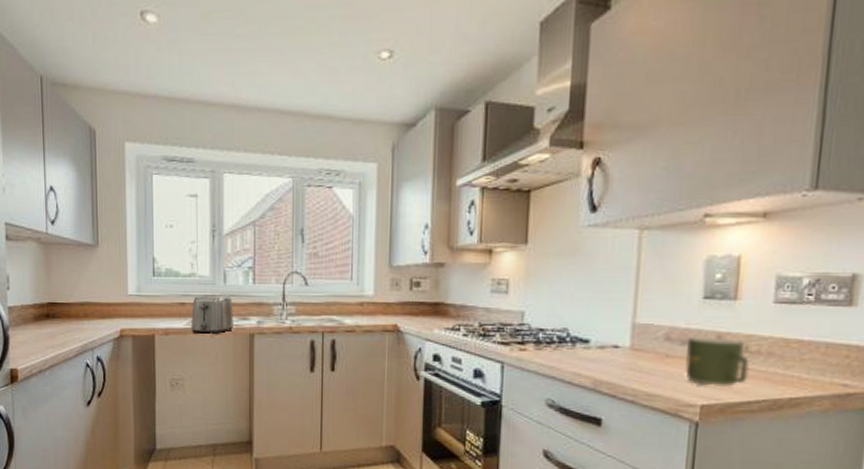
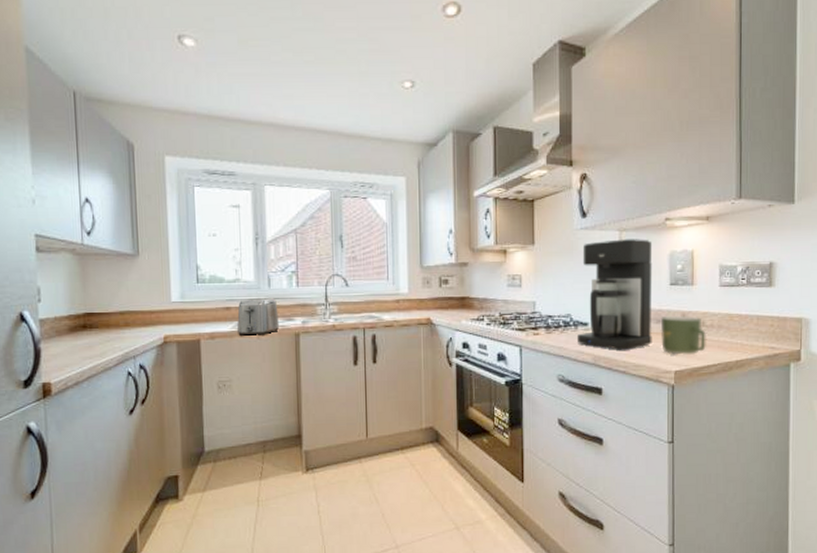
coffee maker: none [573,240,684,375] -> present [576,239,653,350]

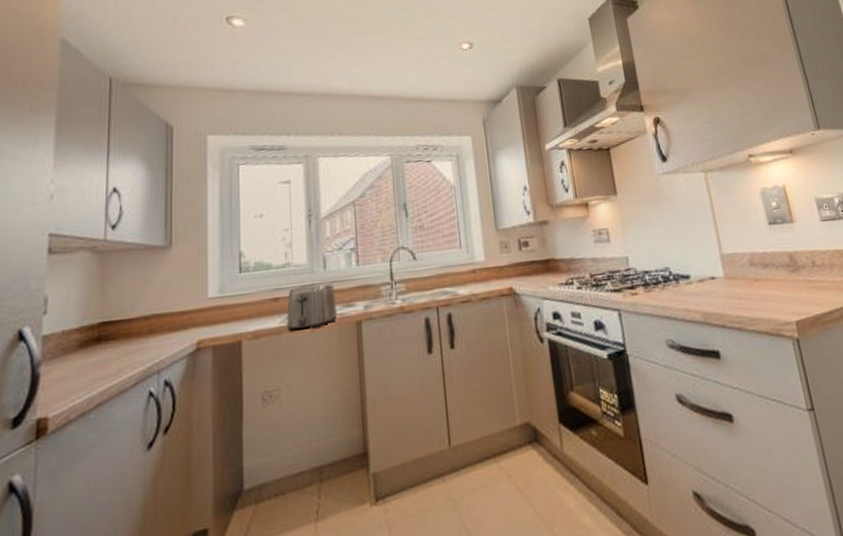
coffee maker: present [576,239,653,350] -> none [668,178,764,304]
mug: present [660,316,706,356] -> none [766,257,823,303]

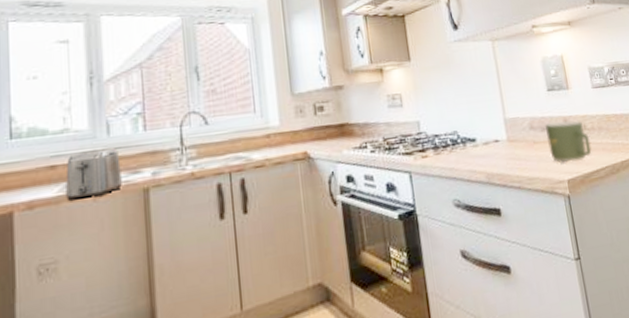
mug: none [766,257,823,303] -> present [544,121,592,163]

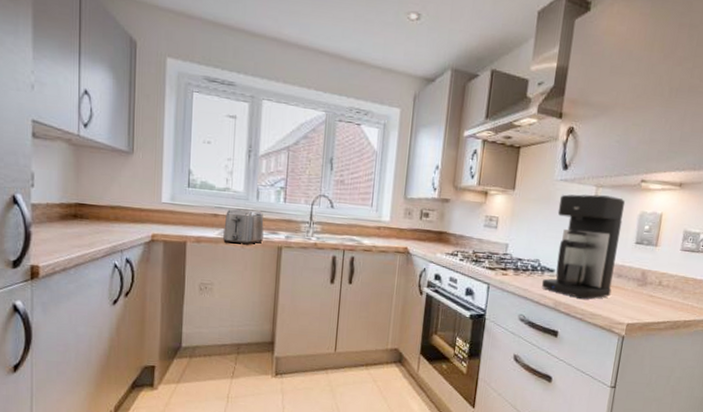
coffee maker: none [459,47,541,164] -> present [541,194,626,299]
mug: present [544,121,592,163] -> none [618,272,662,312]

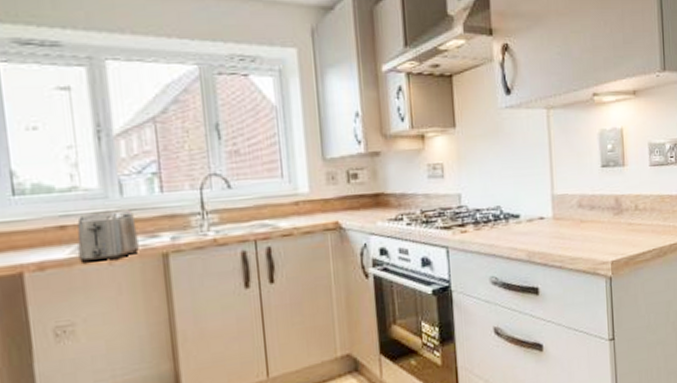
coffee maker: present [541,194,626,299] -> none [508,117,587,243]

